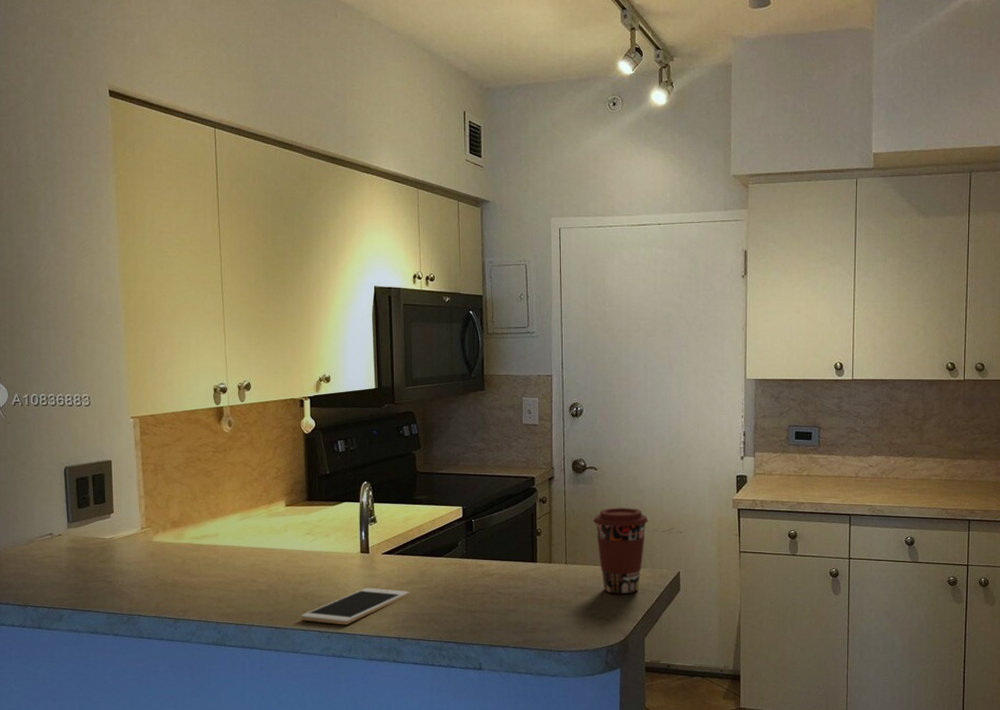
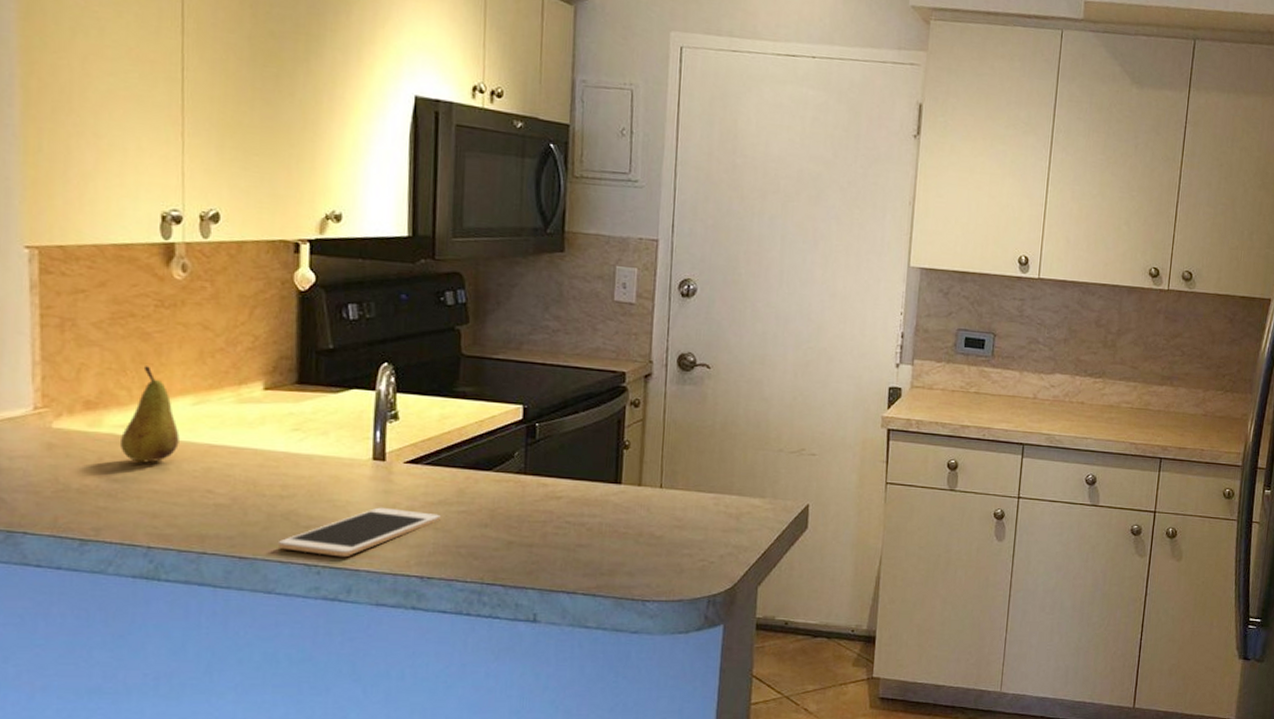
fruit: none [196,494,233,563] -> present [121,366,180,463]
coffee cup: present [593,508,649,594] -> none [700,418,774,530]

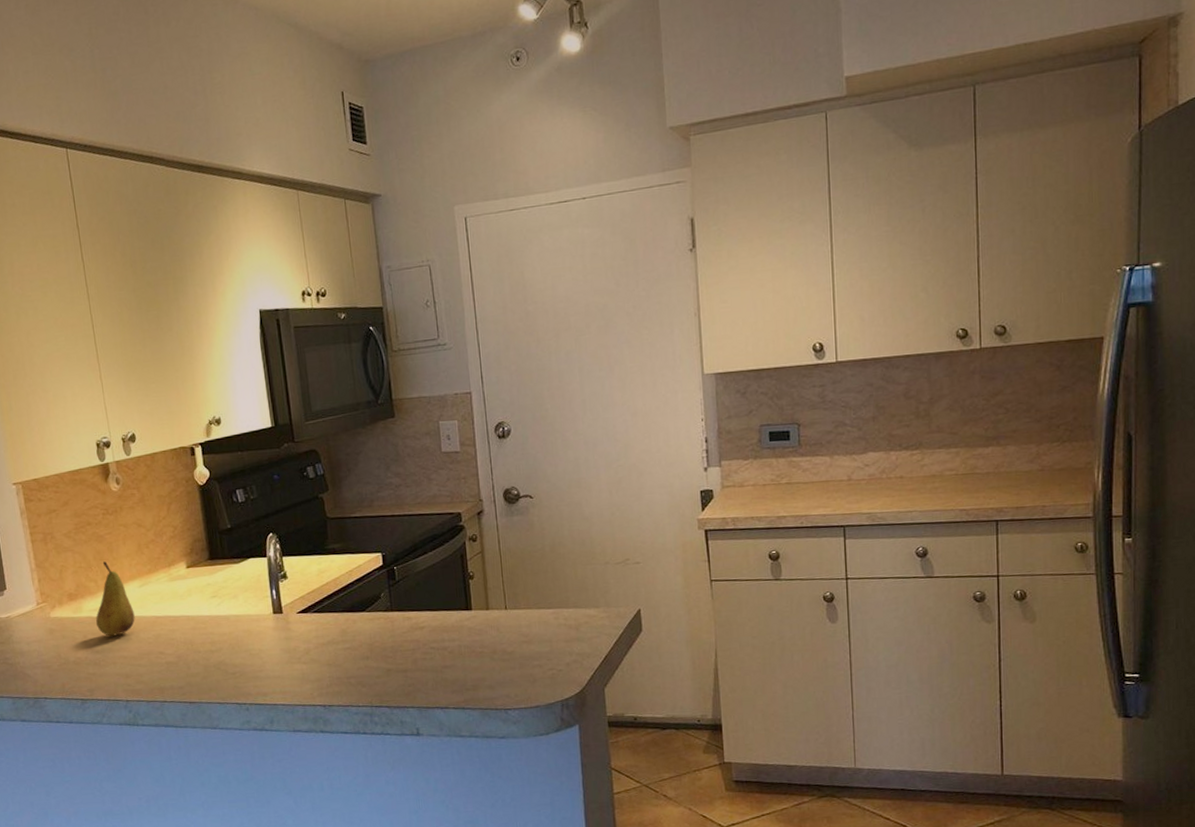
cell phone: present [277,507,441,558] -> none [215,651,332,695]

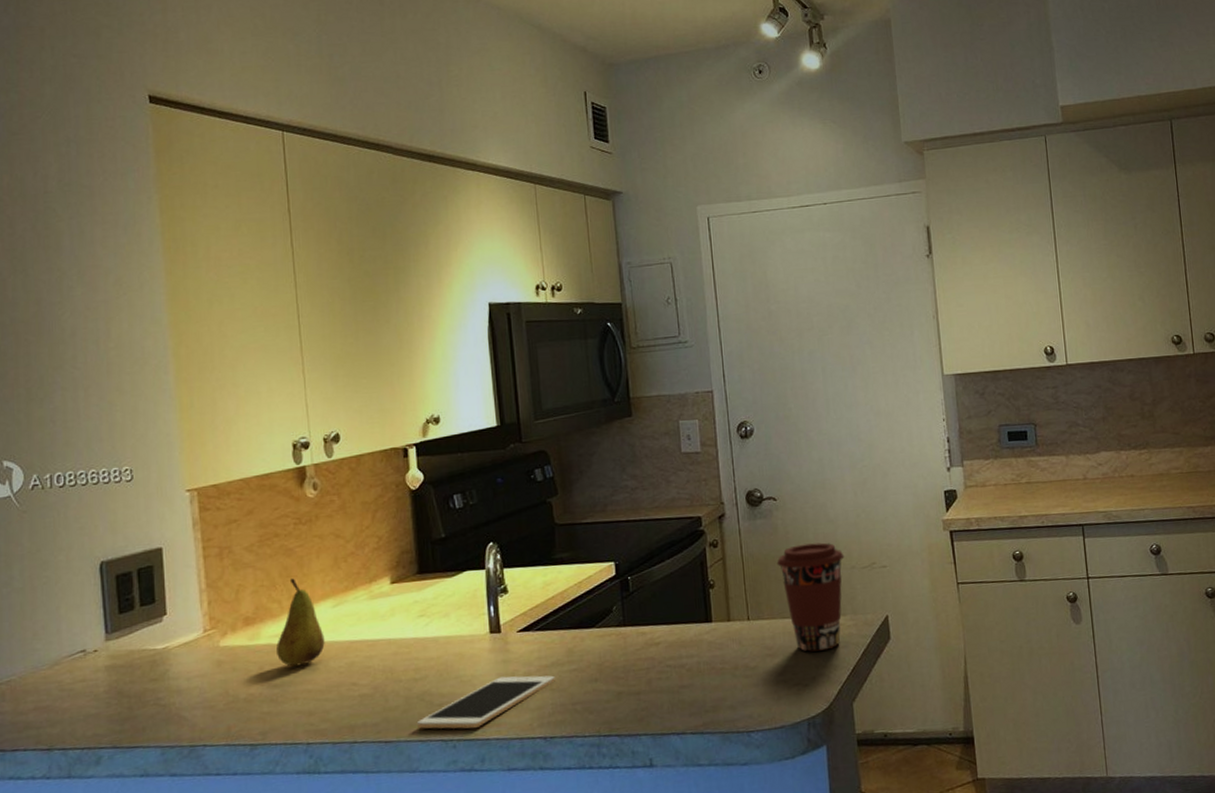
cell phone: none [215,651,332,695] -> present [416,675,555,729]
coffee cup: none [532,539,599,640] -> present [776,542,845,652]

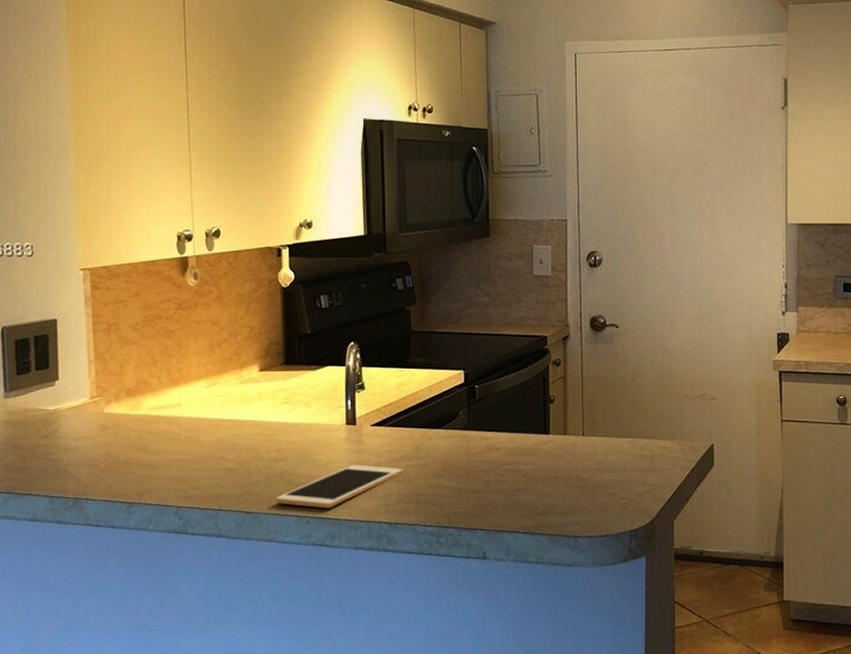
fruit: present [276,578,325,667] -> none [155,358,198,437]
coffee cup: present [776,542,845,652] -> none [614,371,678,470]

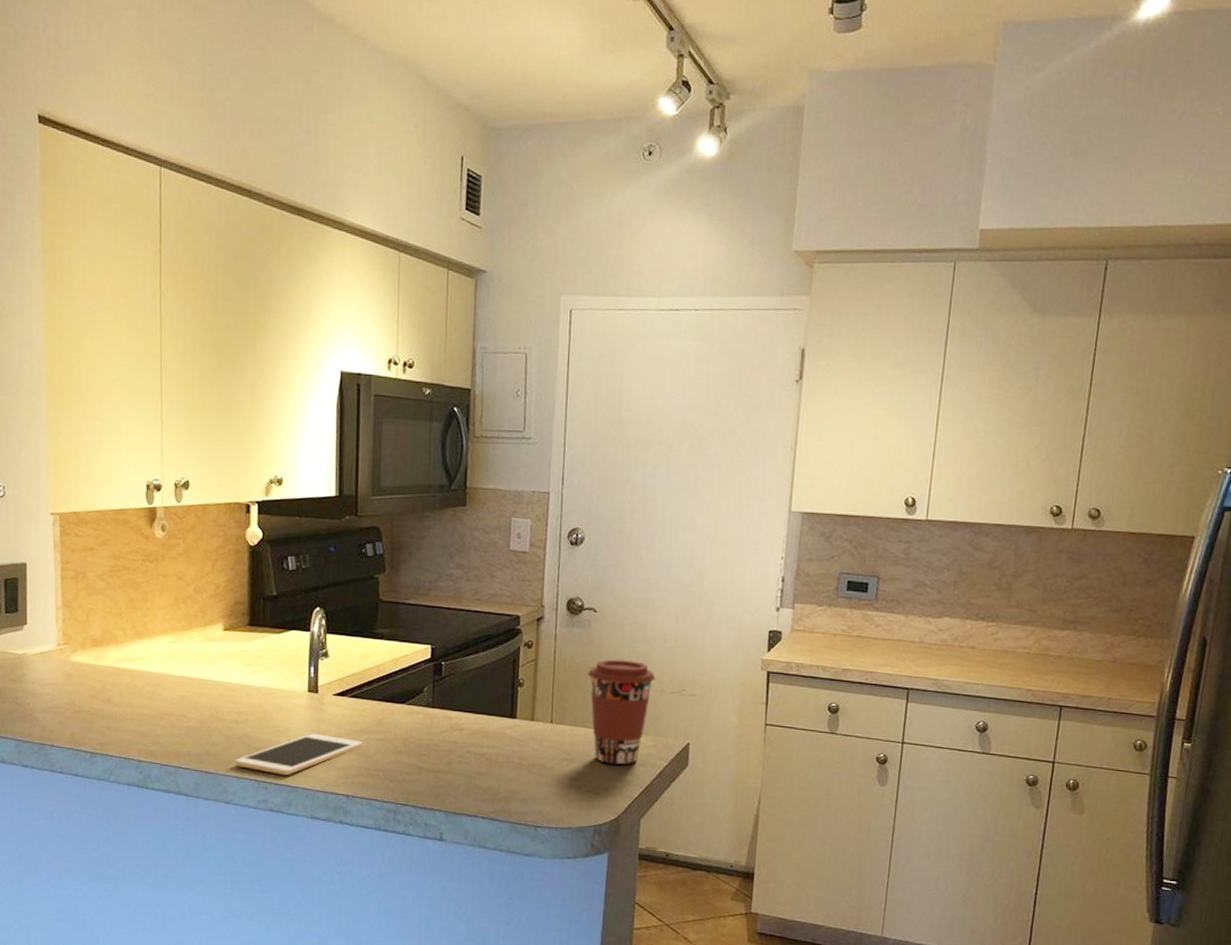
coffee cup: none [614,371,678,470] -> present [587,659,656,765]

